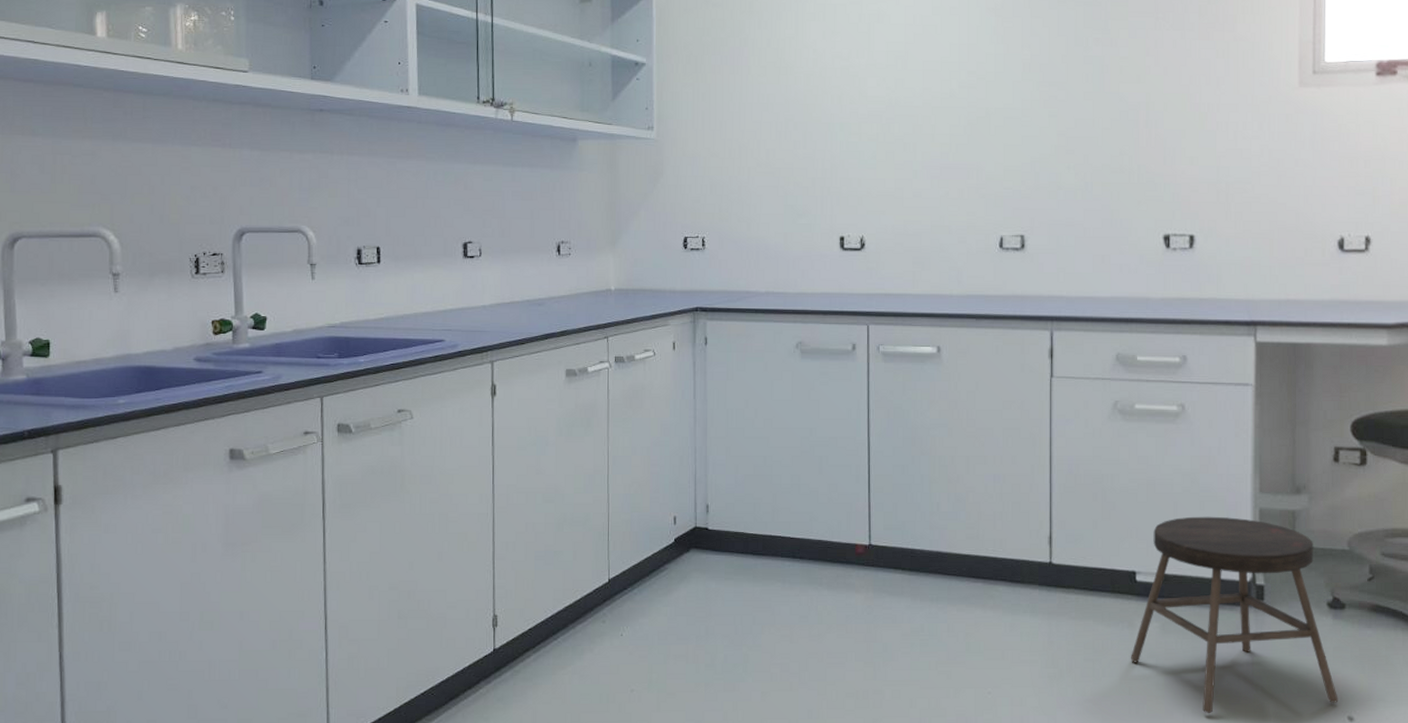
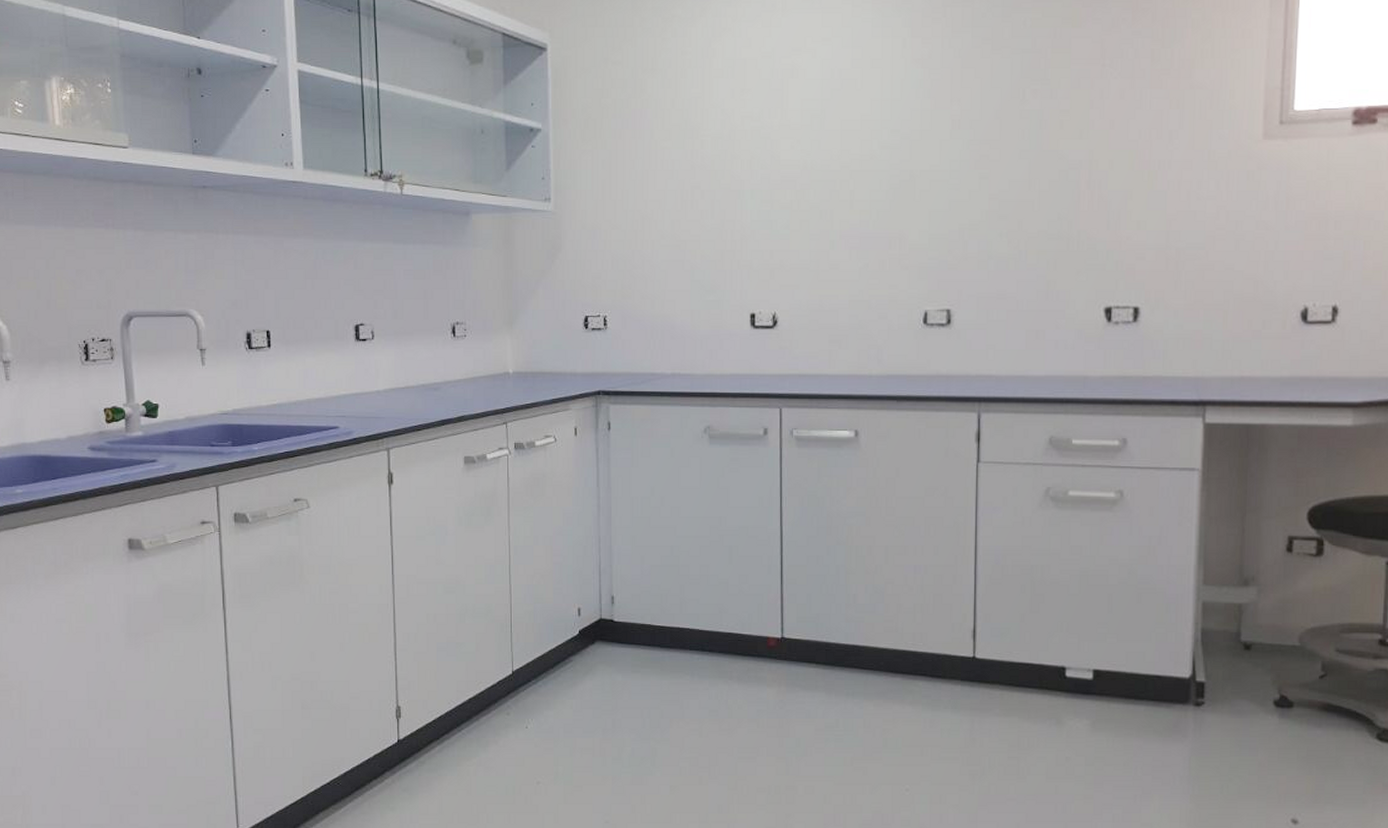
stool: present [1131,516,1339,714] -> none [1058,609,1282,815]

